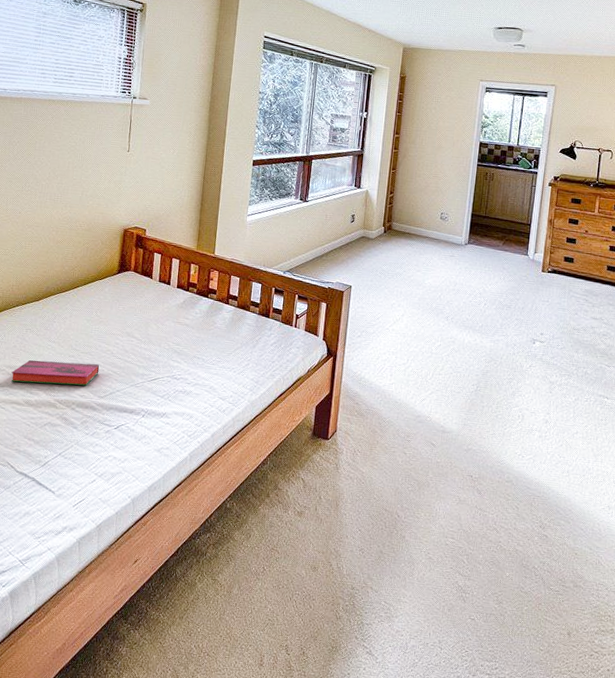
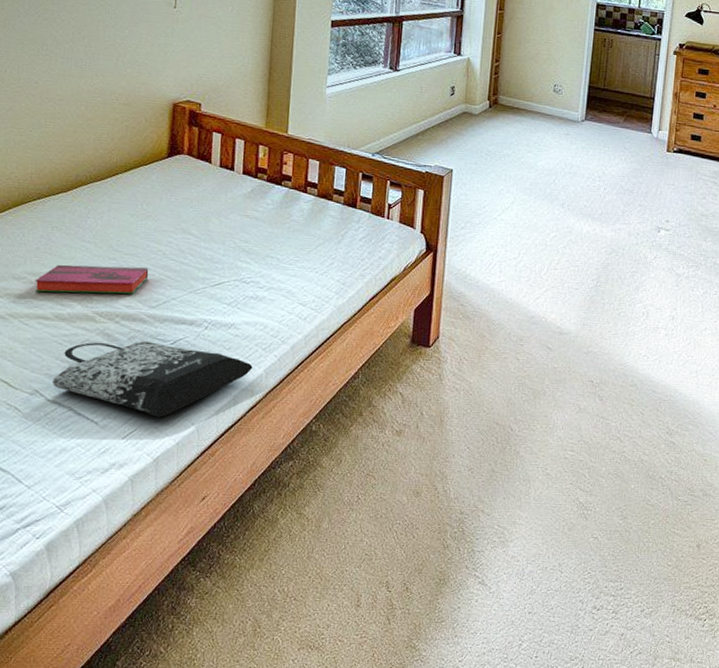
tote bag: none [21,425,180,490] -> present [52,341,253,417]

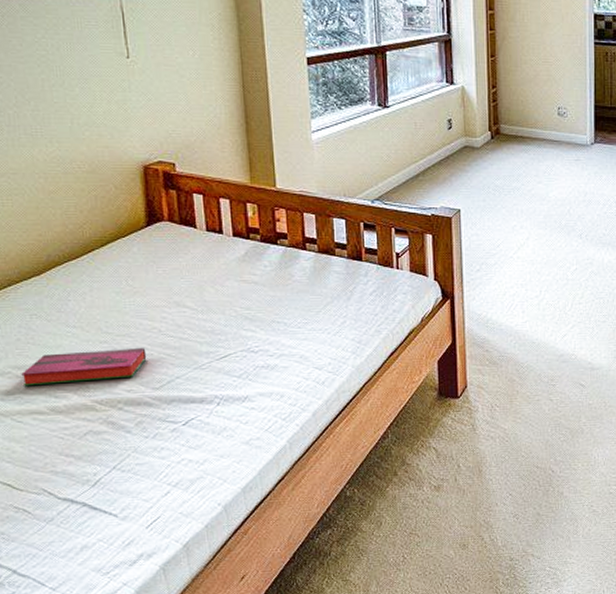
tote bag: present [52,341,253,417] -> none [60,425,275,502]

